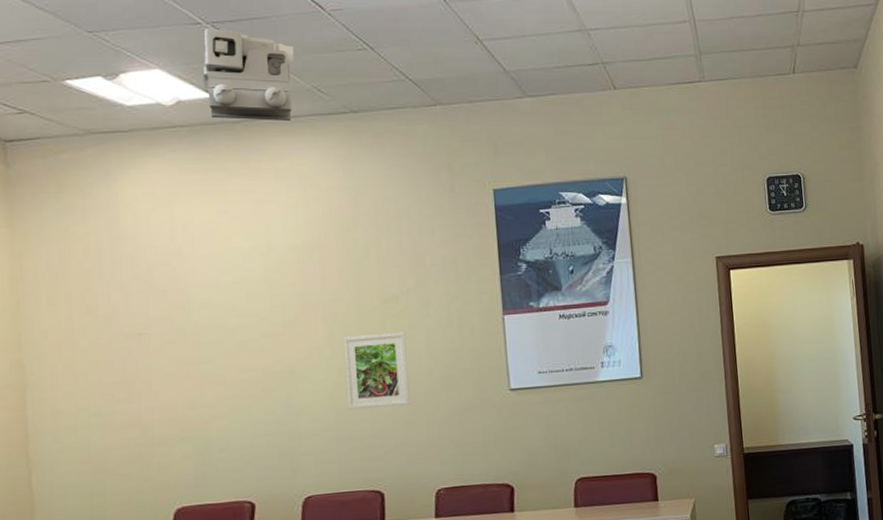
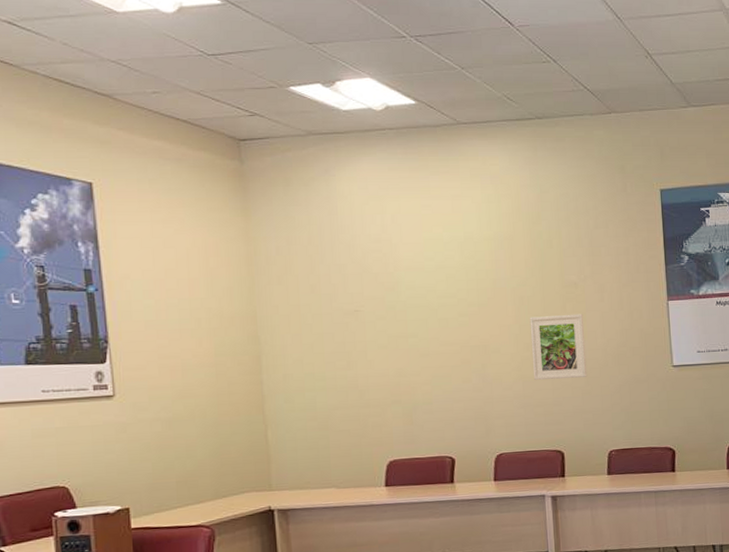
total station: present [202,28,294,122] -> none [407,41,487,126]

